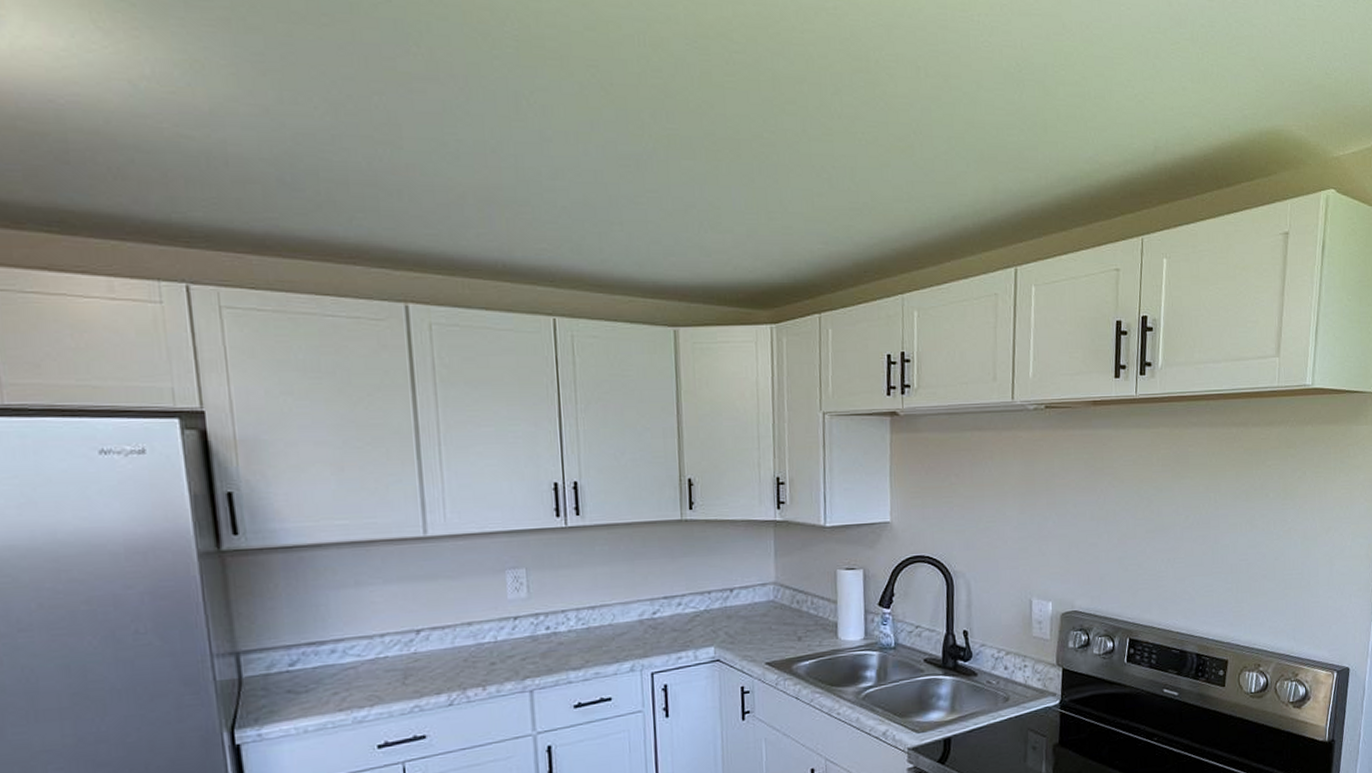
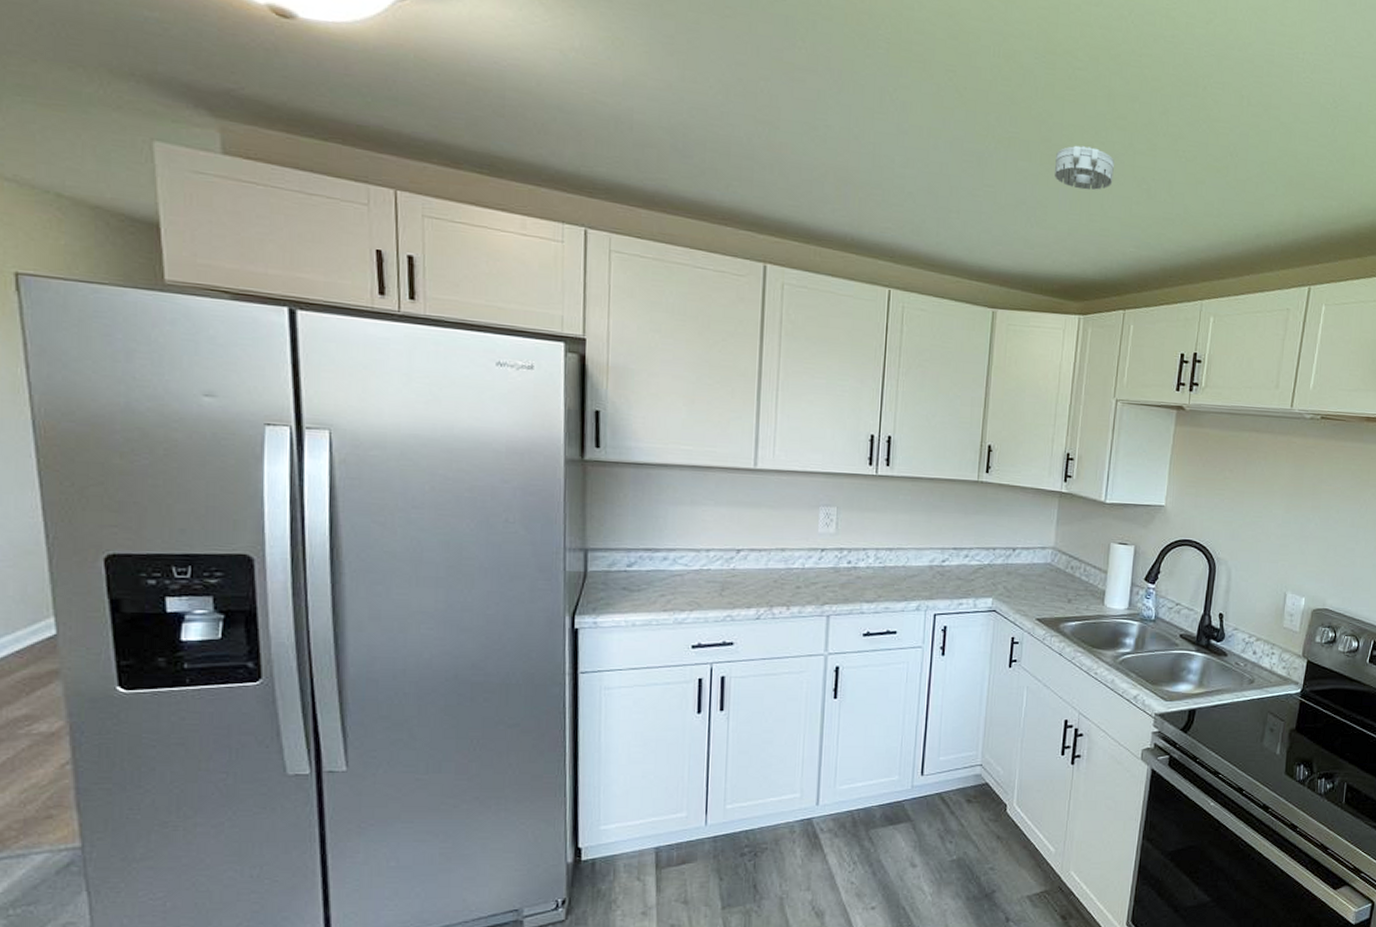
smoke detector: none [722,137,790,186] -> present [1054,145,1114,190]

